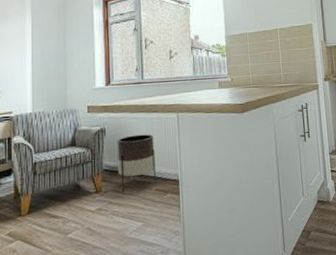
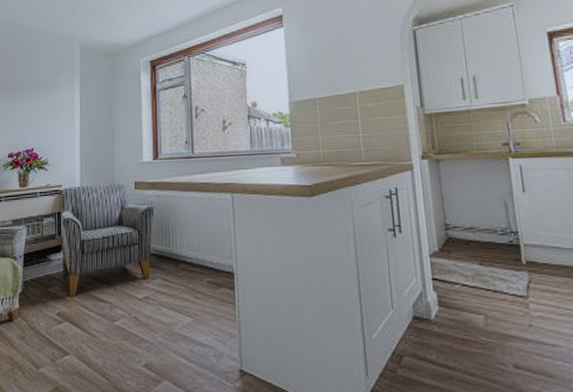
planter: present [117,134,156,192] -> none [165,216,208,281]

